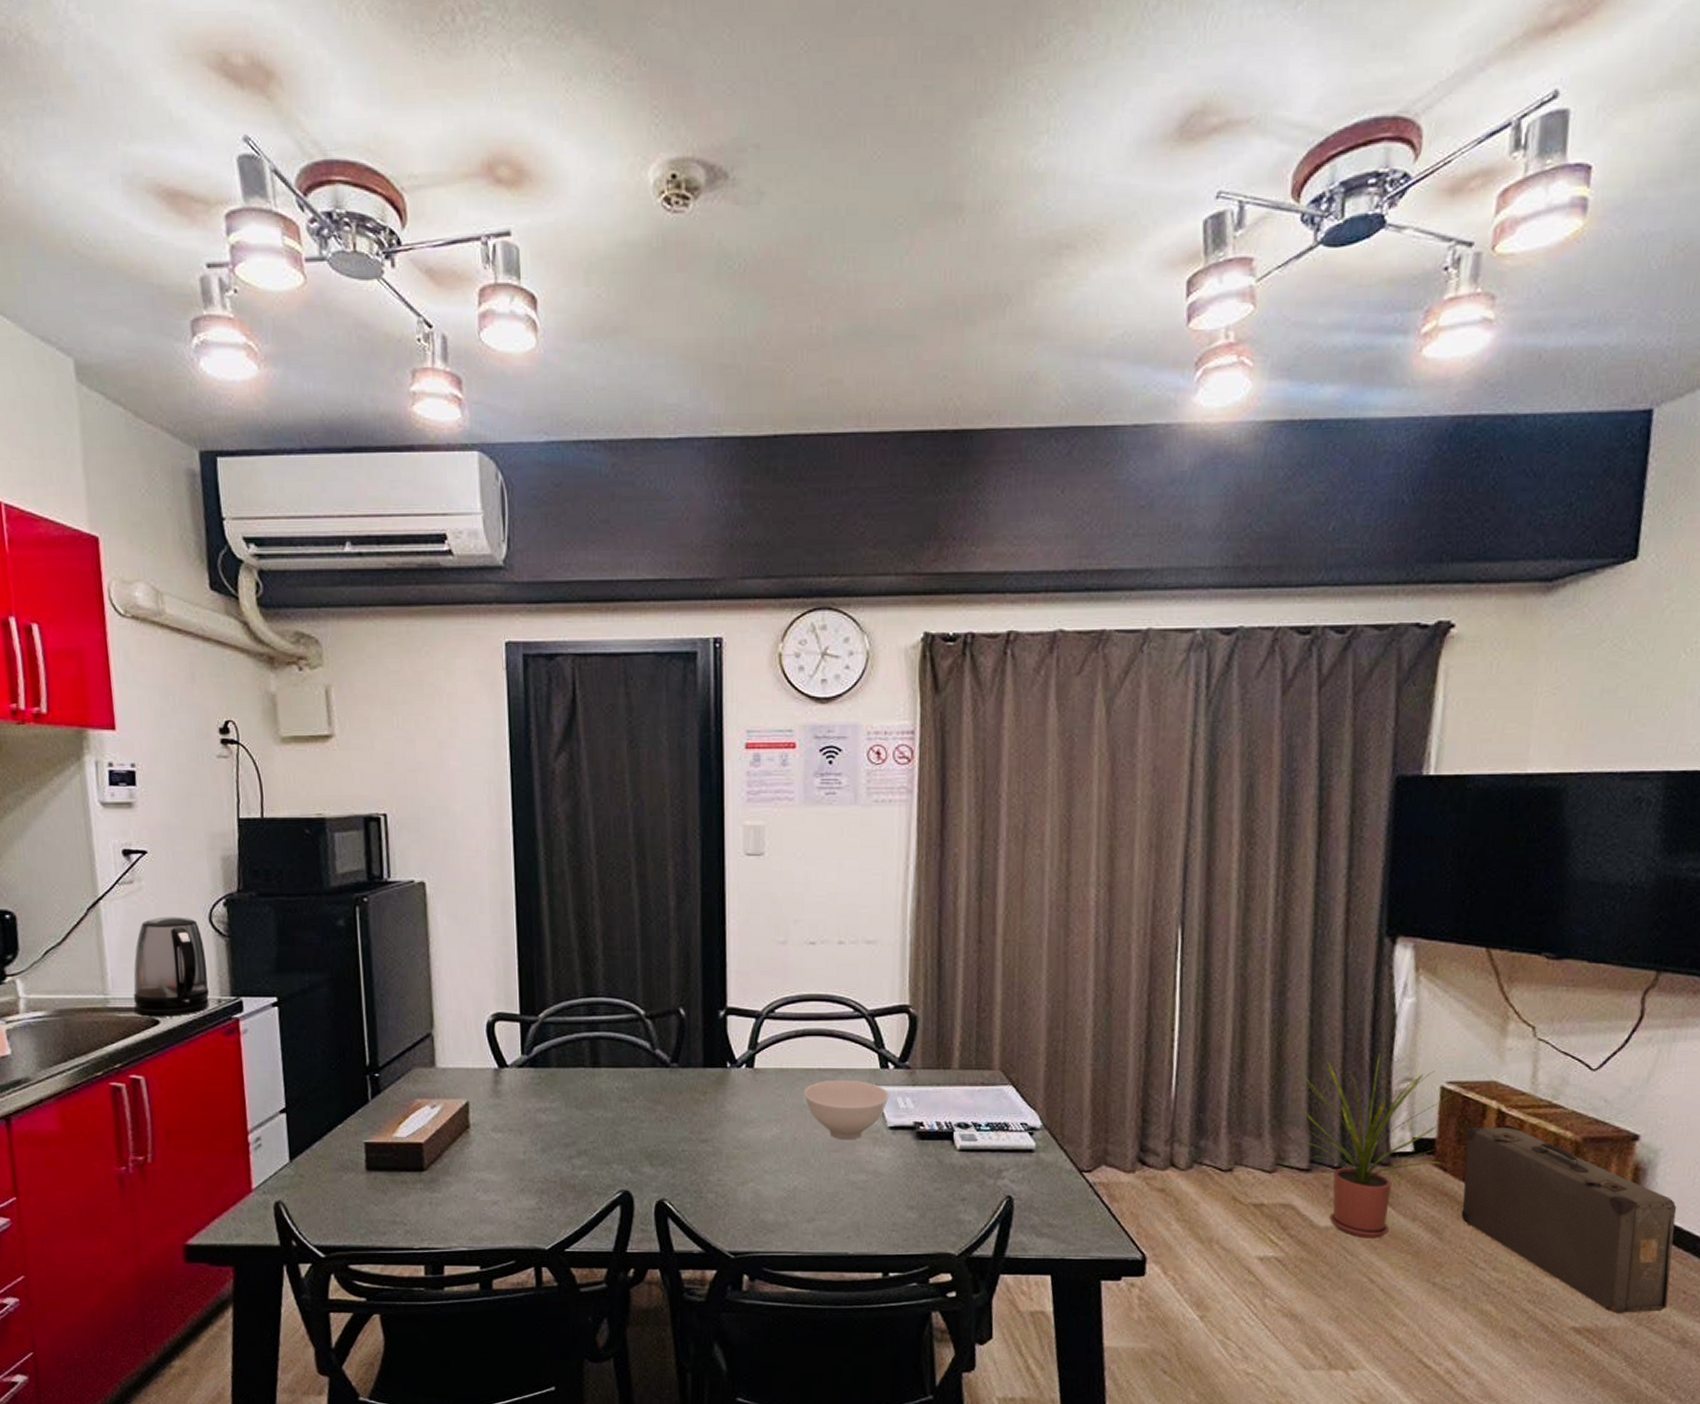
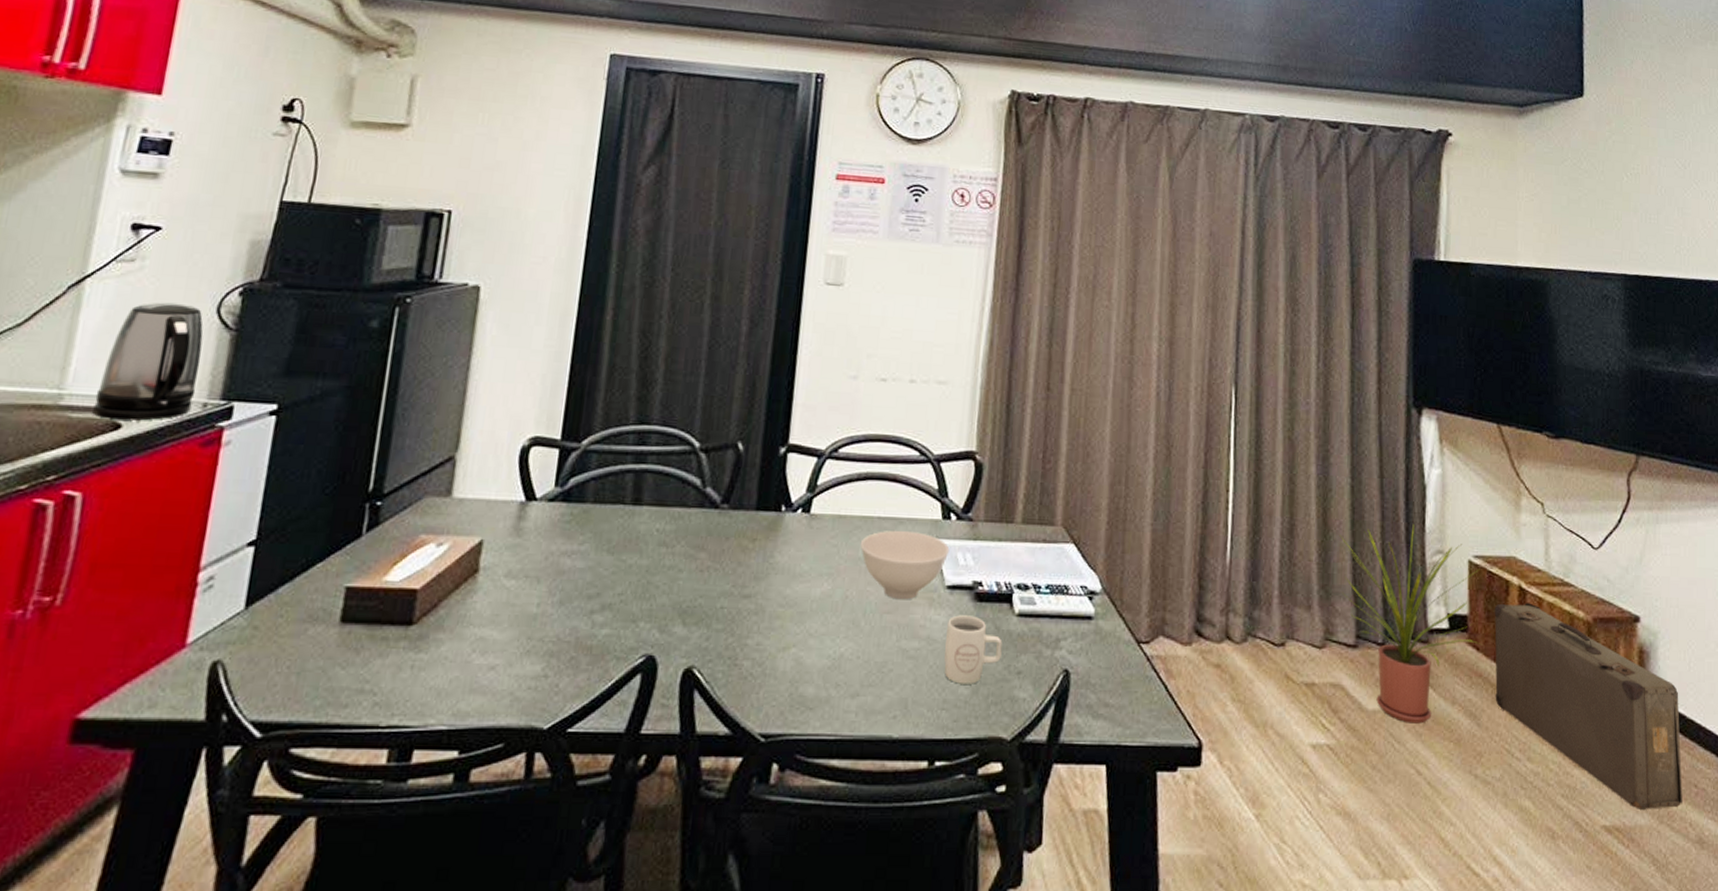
mug: none [890,1152,946,1210] -> present [944,615,1002,684]

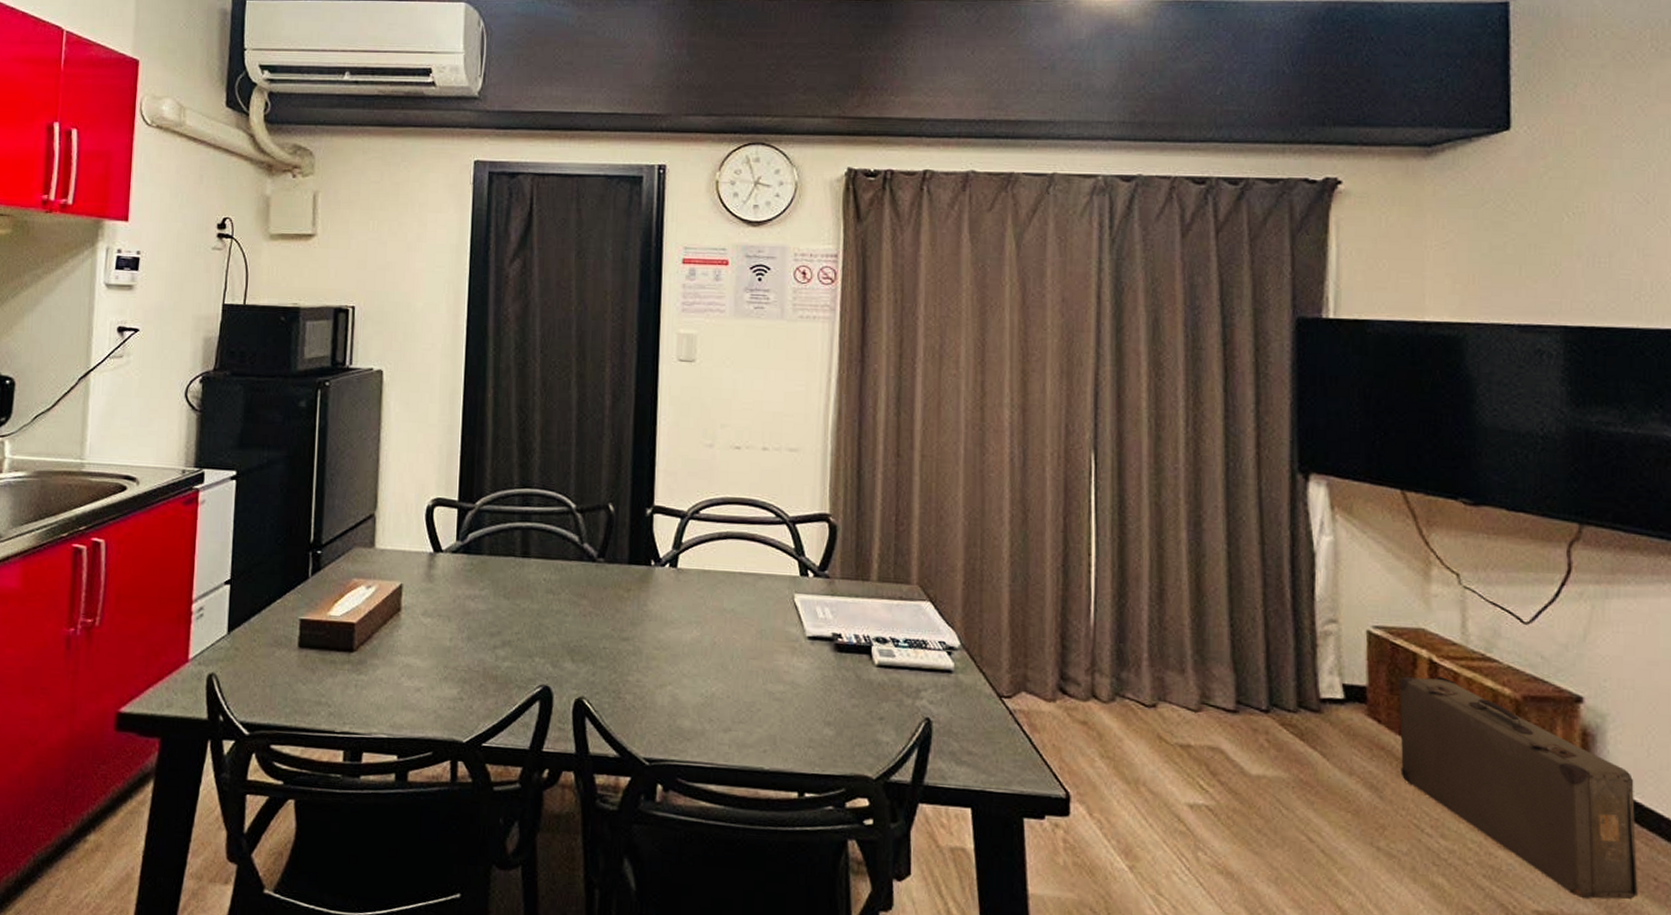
kettle: present [92,302,204,421] -> none [106,389,177,484]
bowl: present [860,530,950,600] -> none [724,584,809,648]
mug: present [944,615,1002,684] -> none [808,663,864,727]
house plant: present [1339,524,1482,724] -> none [1215,592,1385,792]

